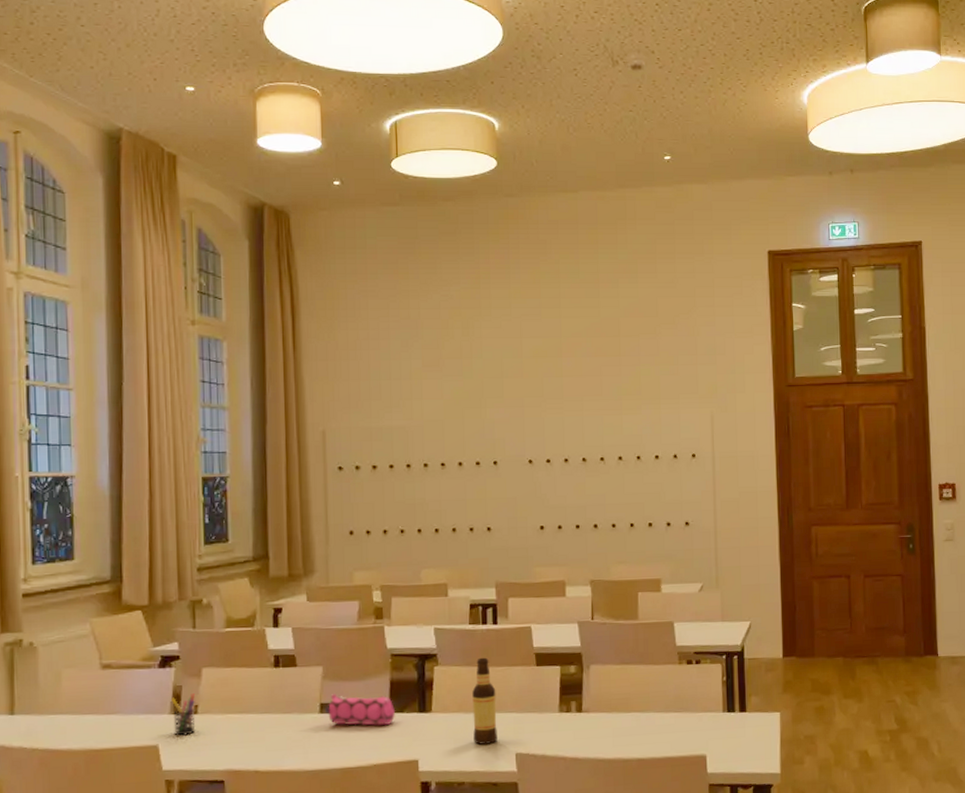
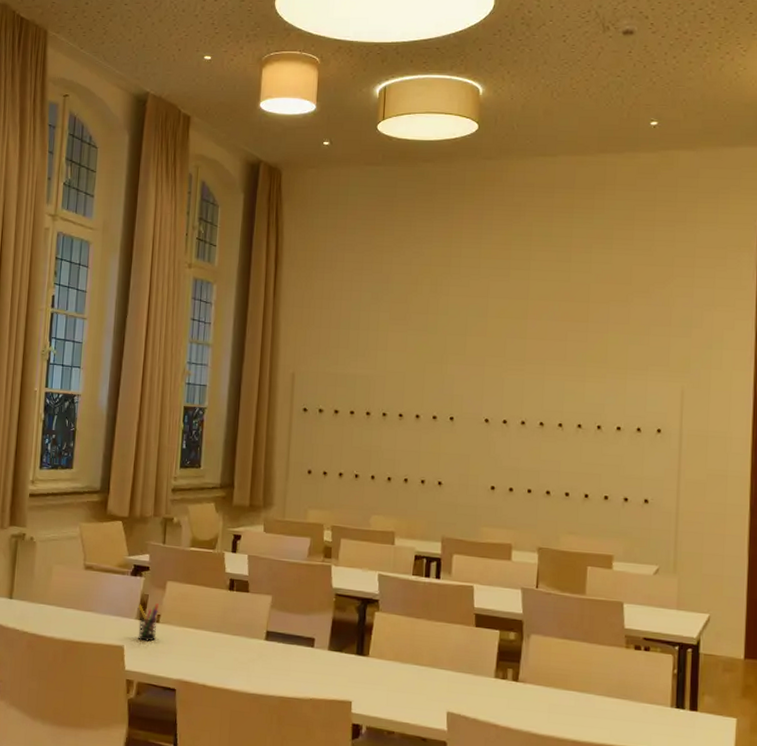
pencil case: present [325,693,396,727] -> none [270,623,335,663]
bottle: present [472,657,498,745] -> none [407,610,433,698]

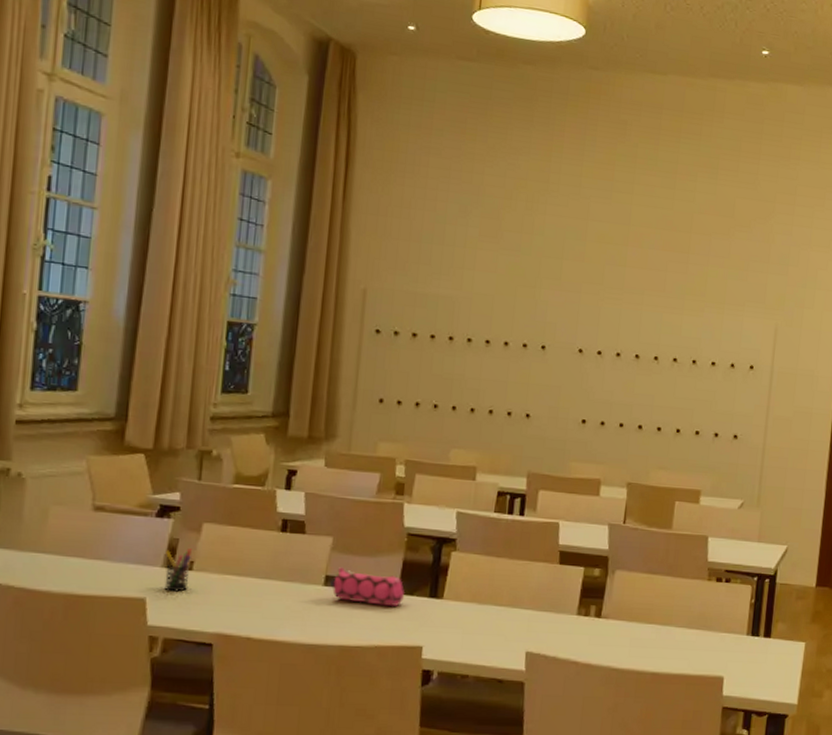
pencil case: none [270,623,335,663] -> present [330,566,406,607]

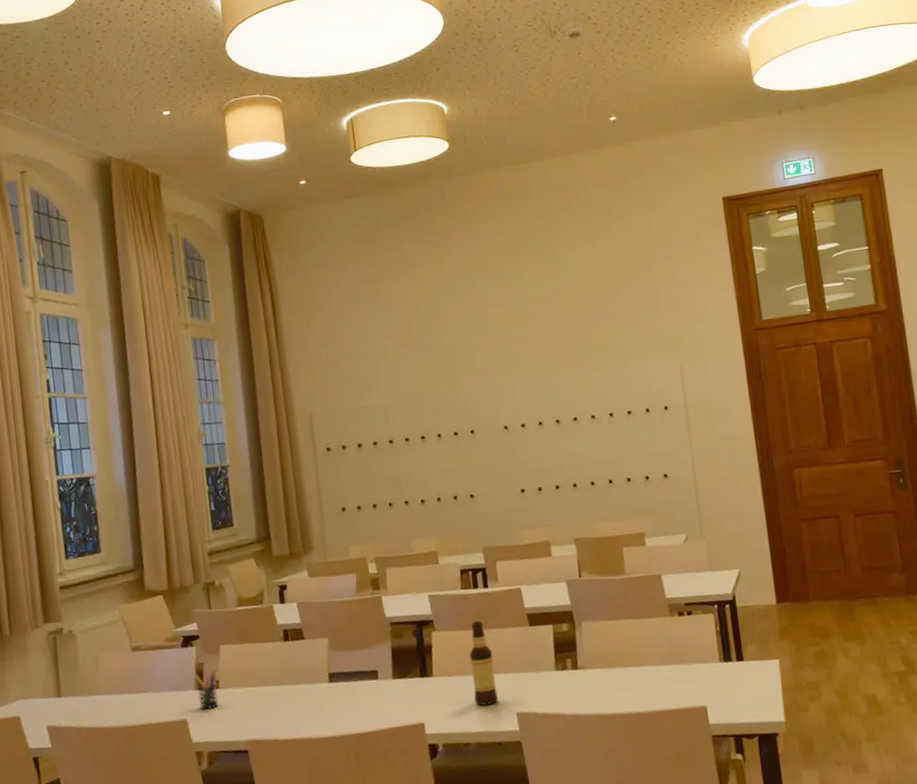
pencil case: present [330,566,406,607] -> none [334,662,400,693]
bottle: none [483,548,514,639] -> present [470,620,498,706]

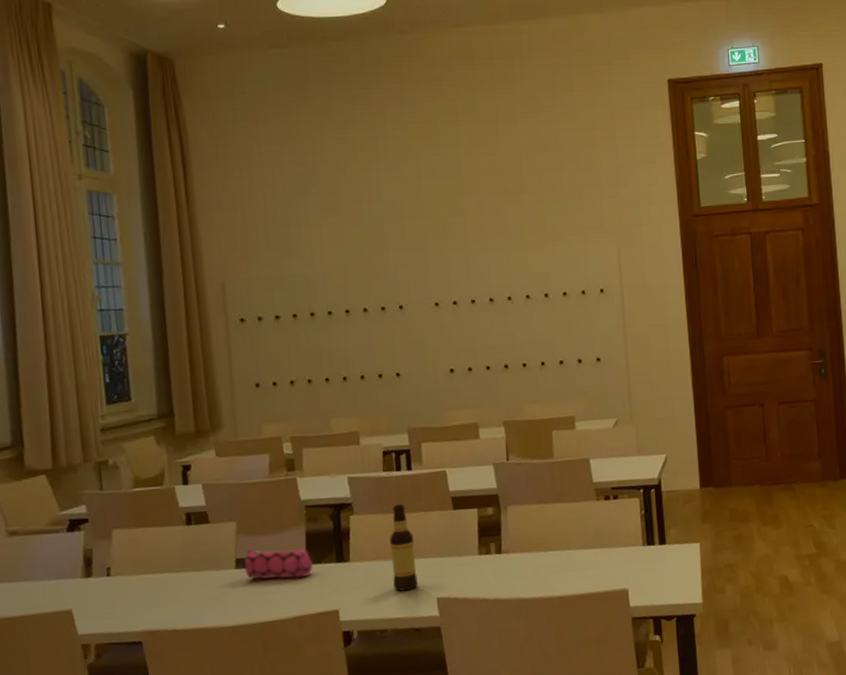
pen holder: present [195,670,219,710] -> none [82,556,110,600]
pencil case: none [334,662,400,693] -> present [241,547,314,580]

